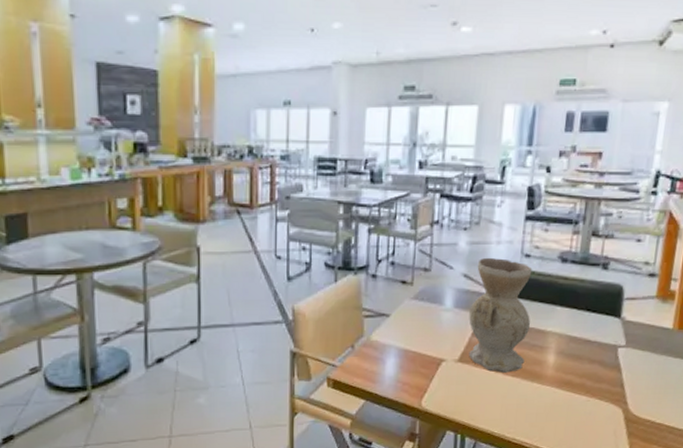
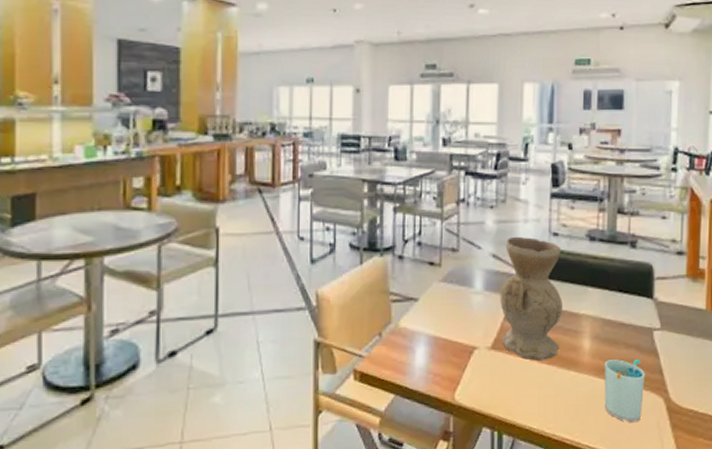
cup: none [564,373,606,430] -> present [604,359,645,423]

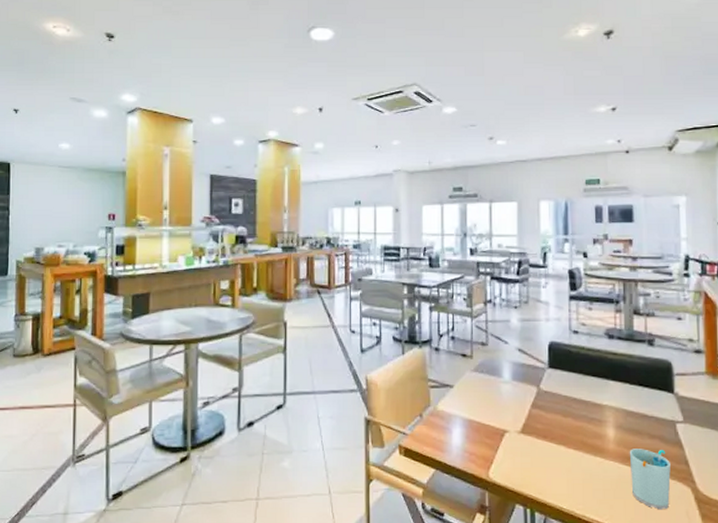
vase: present [500,236,564,361] -> none [527,333,587,446]

